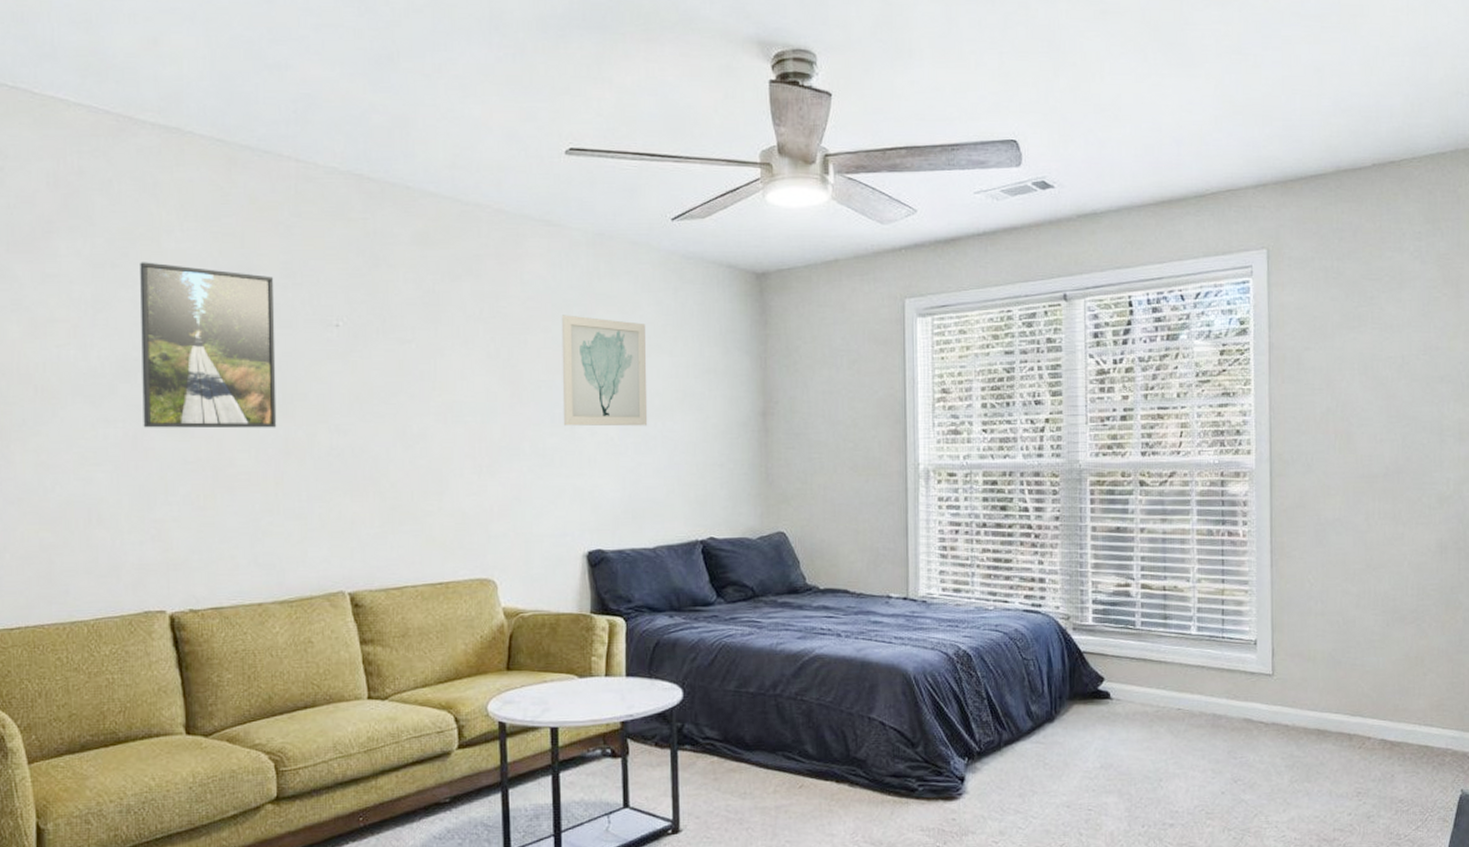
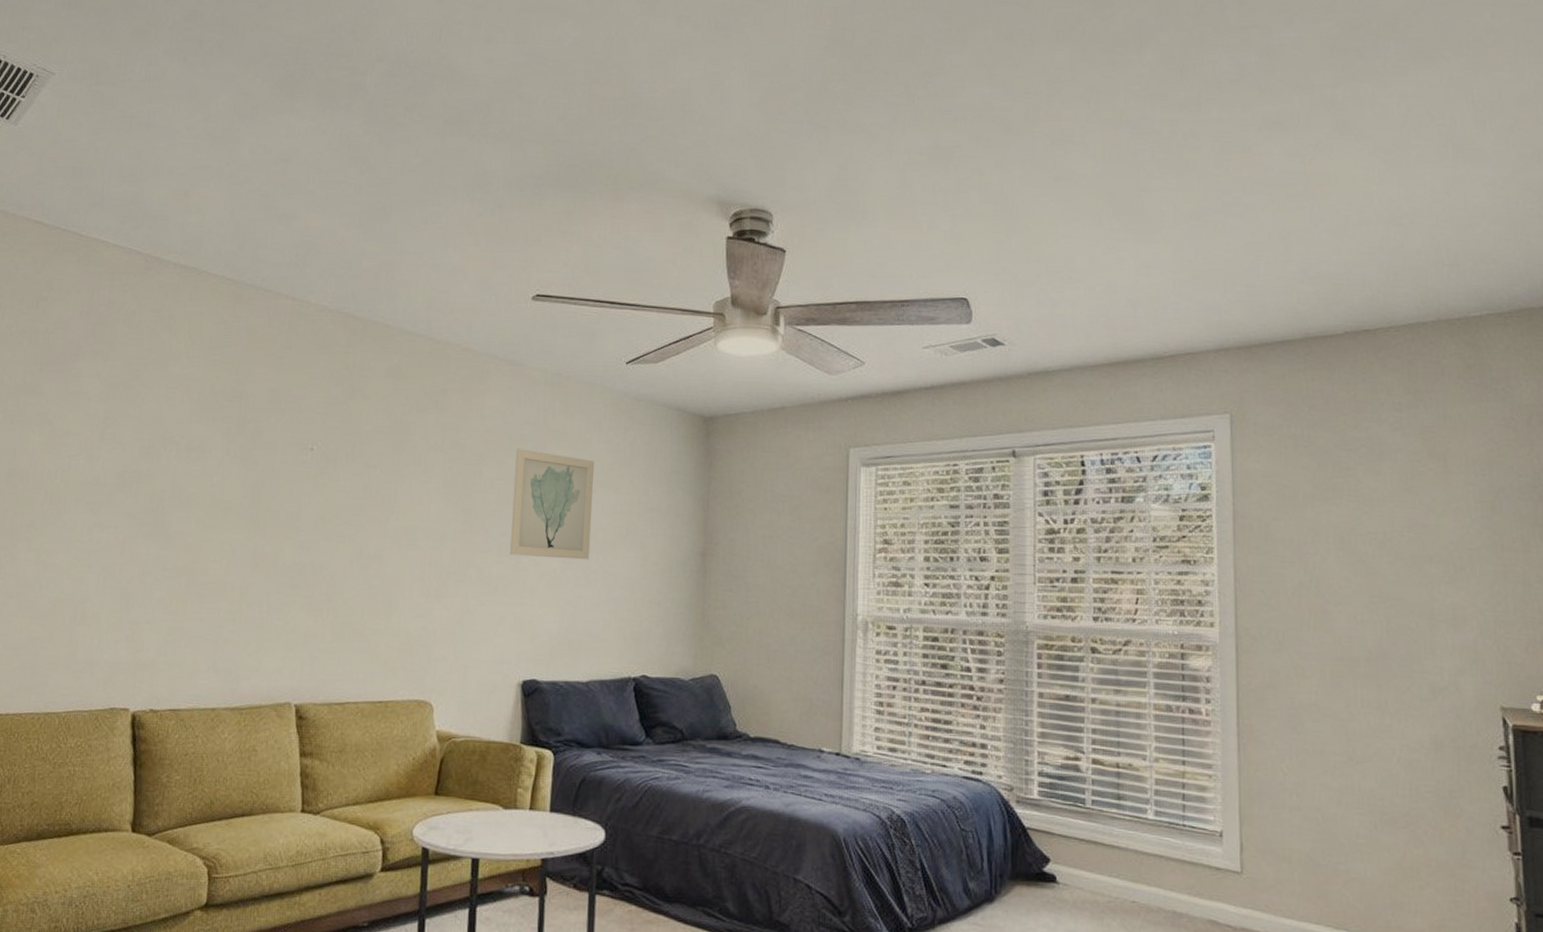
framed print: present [140,262,277,429] -> none [132,384,261,542]

